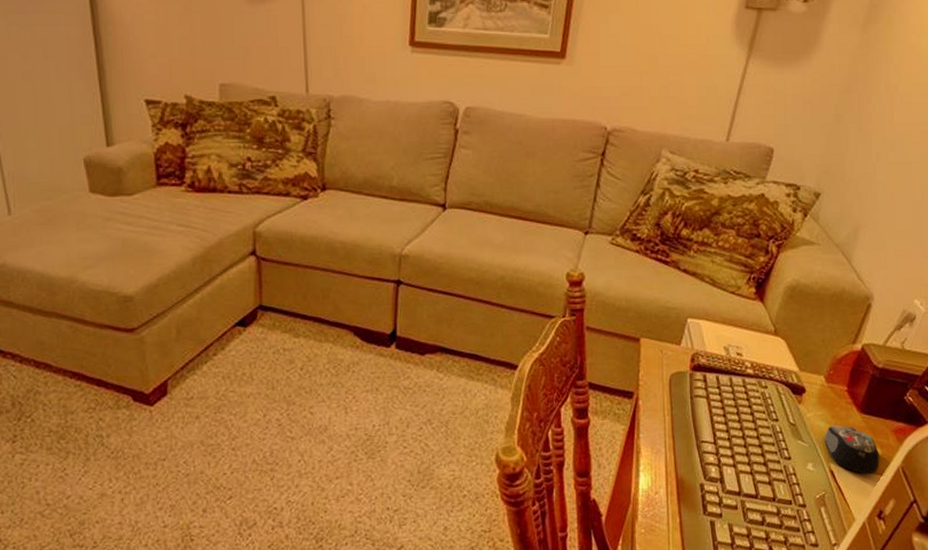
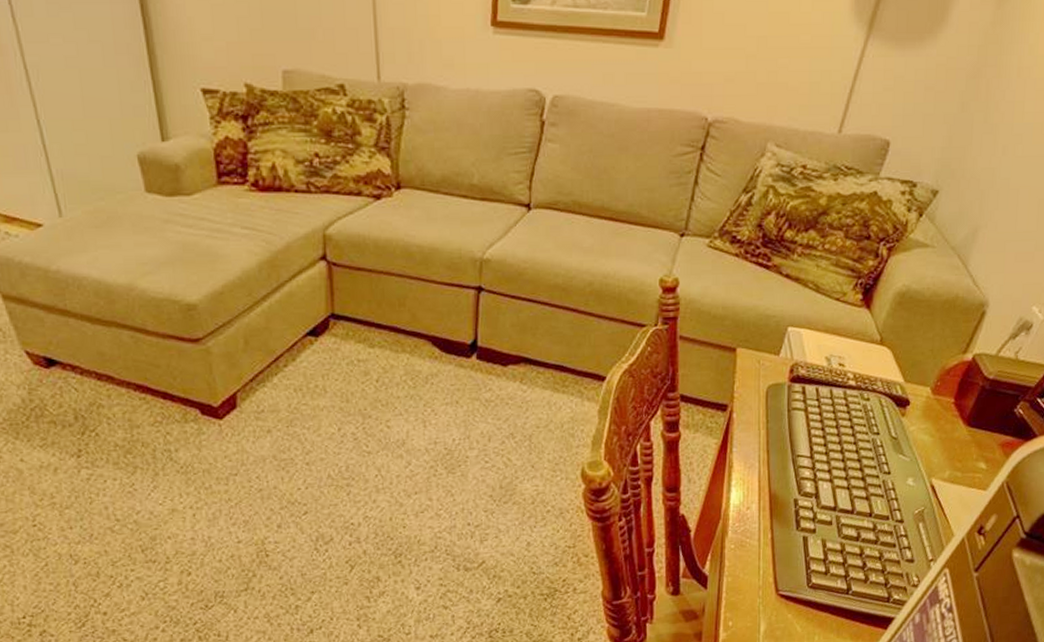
computer mouse: present [824,425,880,474] -> none [926,438,985,489]

